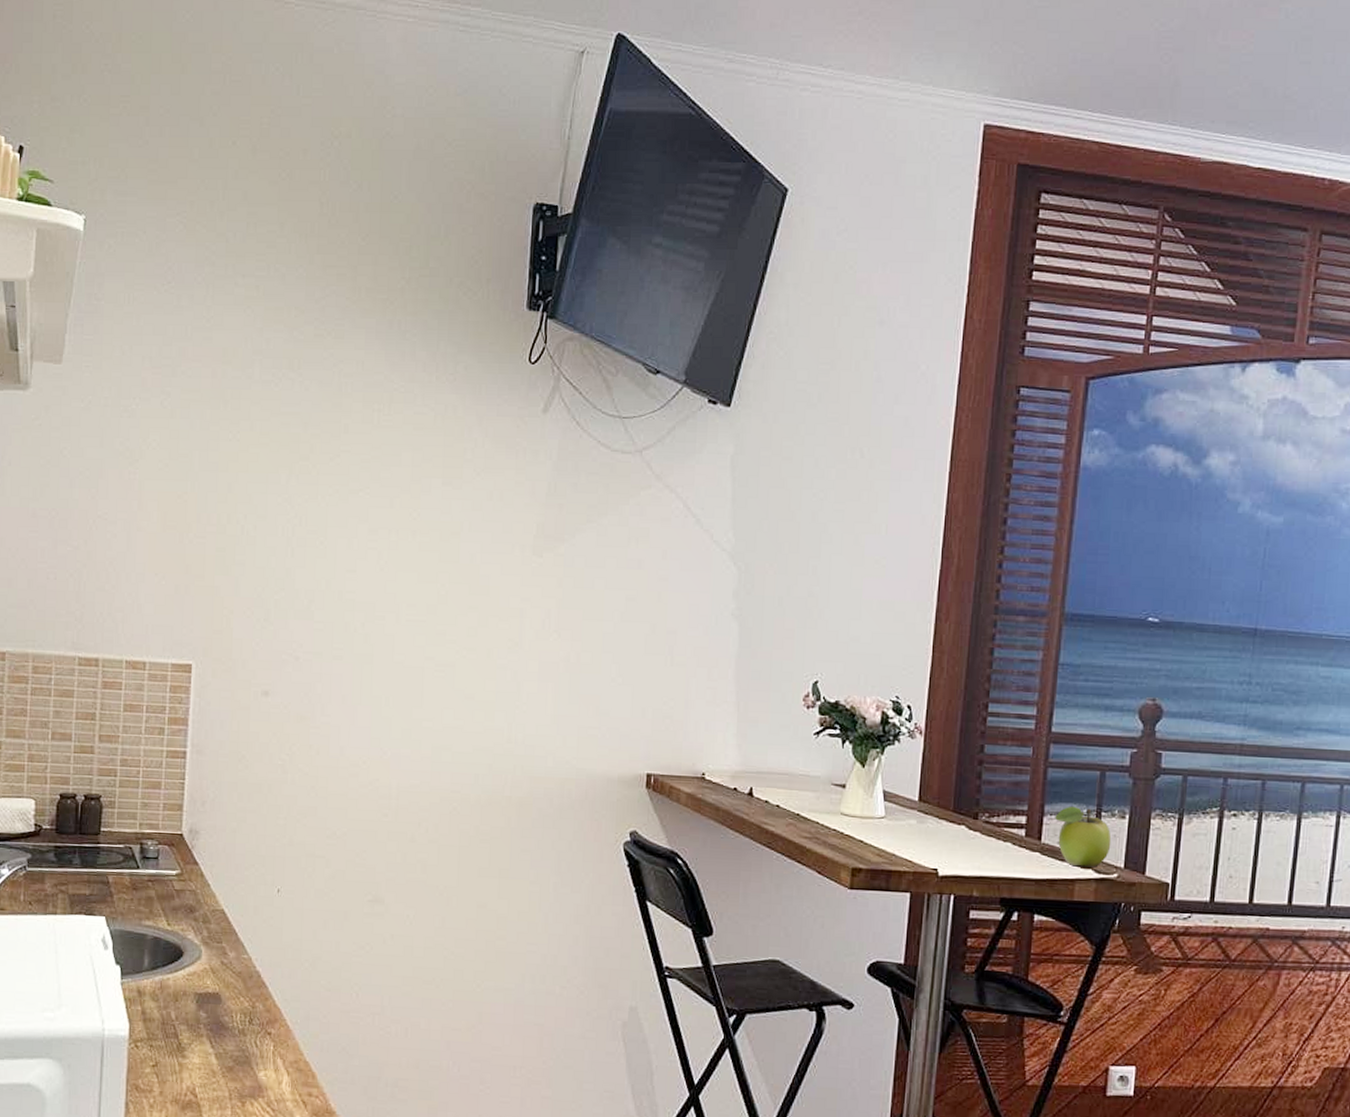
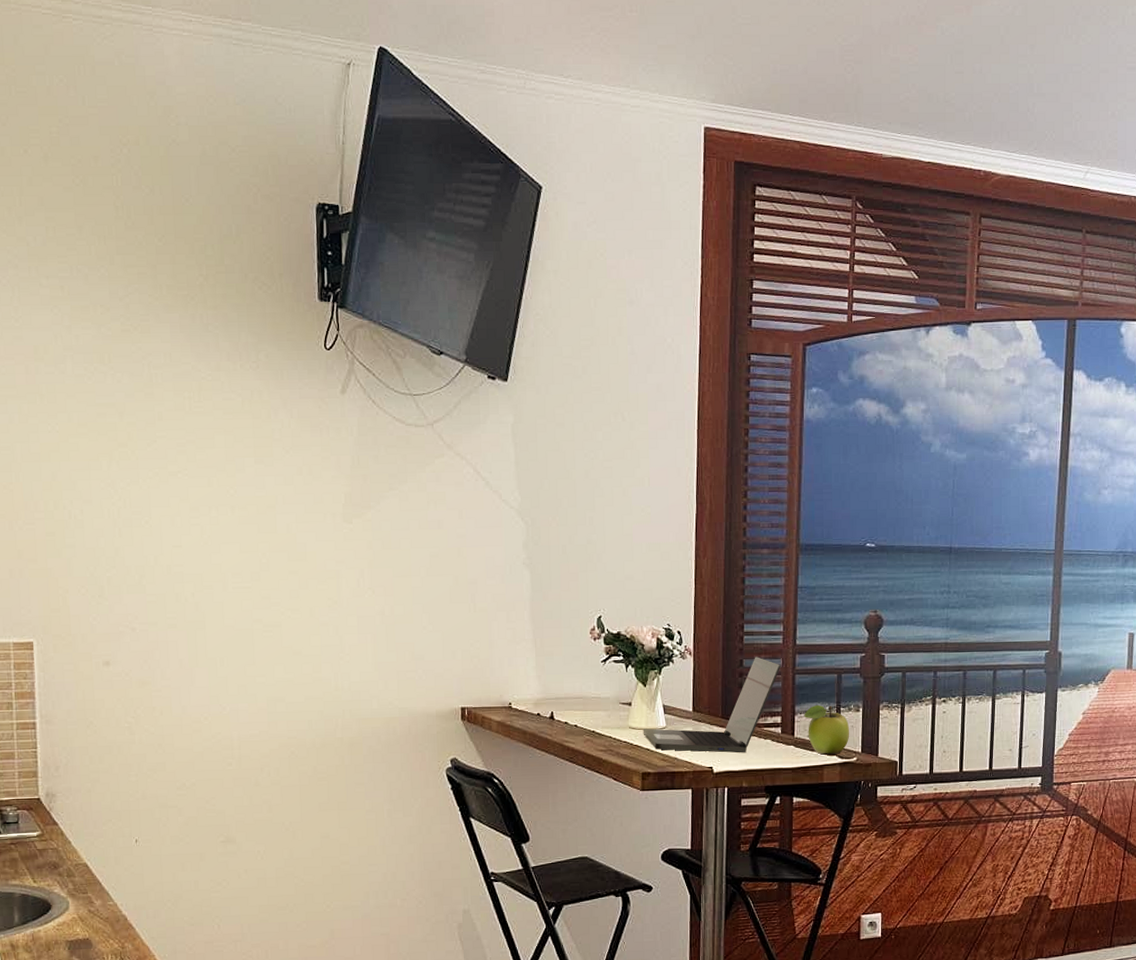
laptop: none [856,743,1031,856] -> present [643,657,781,753]

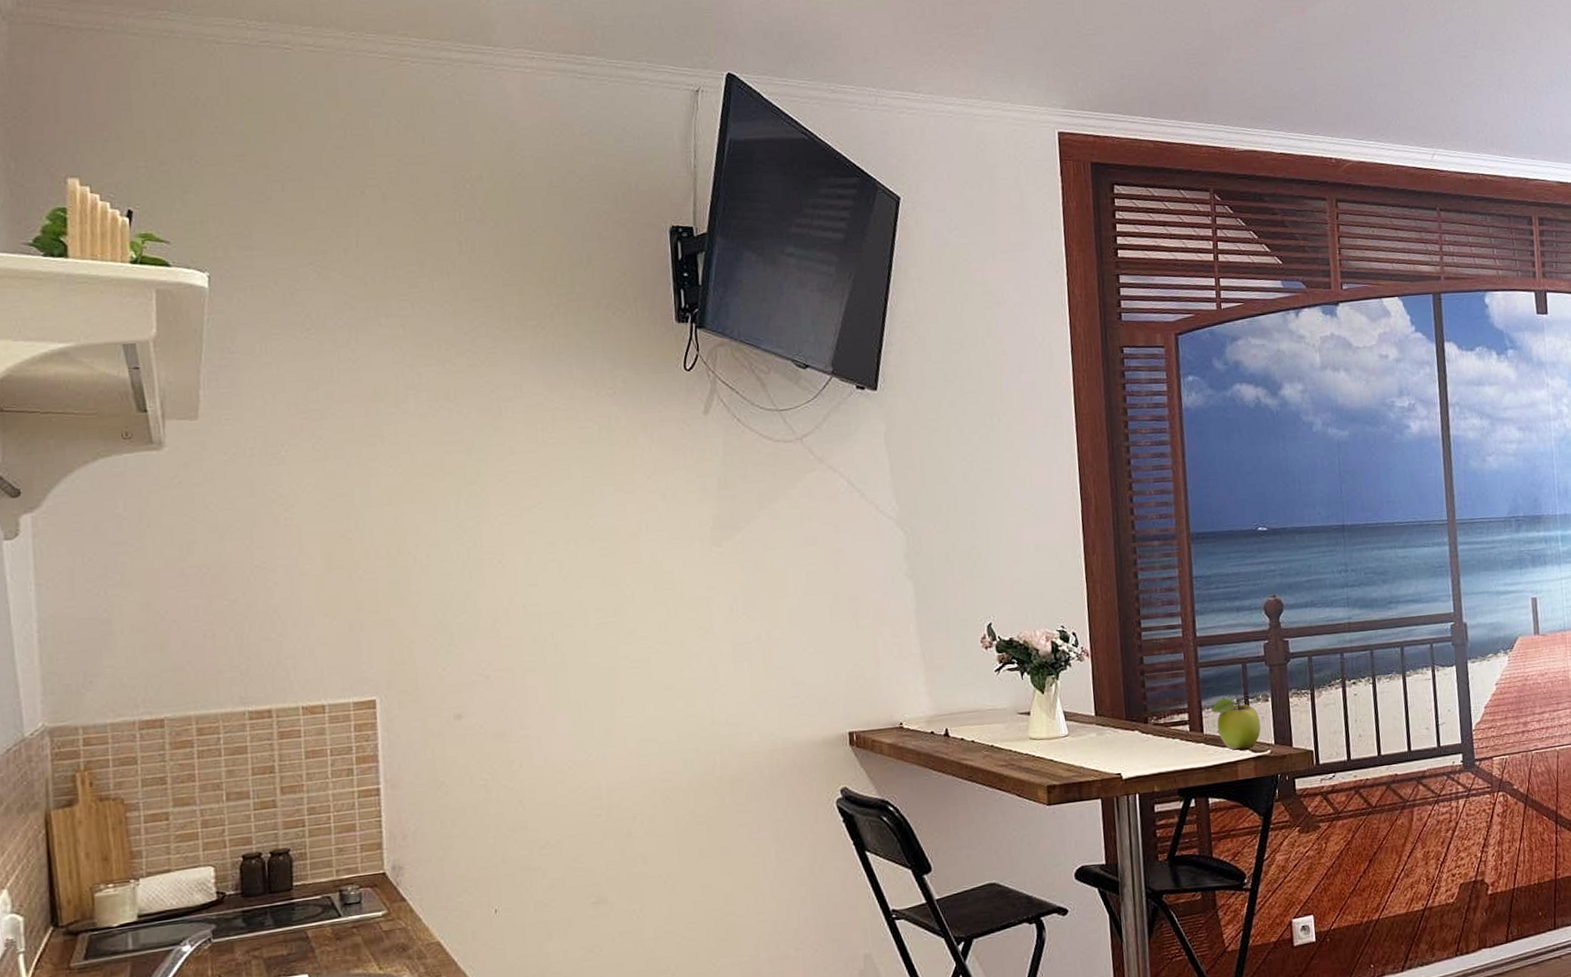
laptop: present [643,657,781,753] -> none [1044,652,1183,760]

